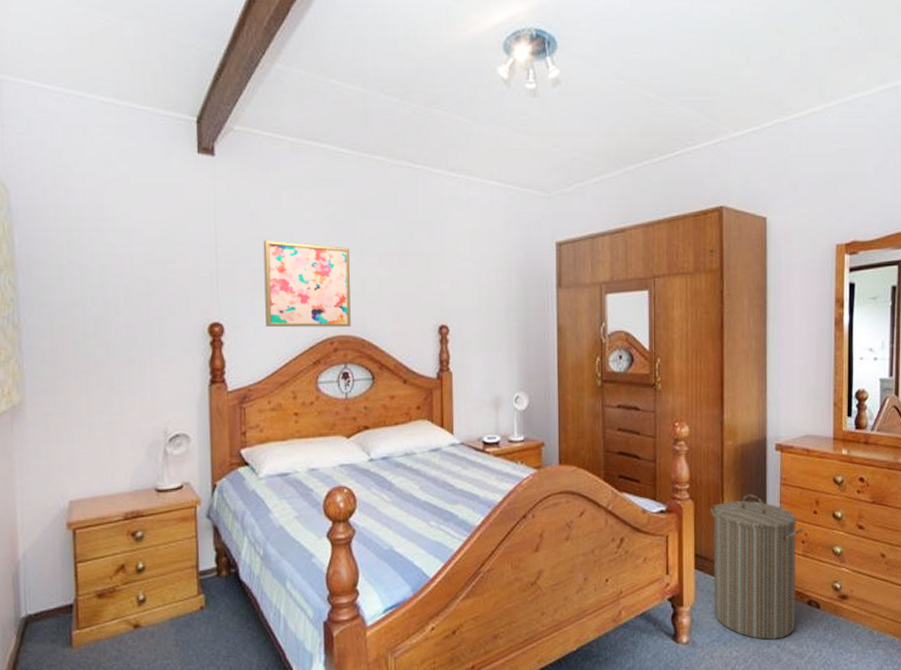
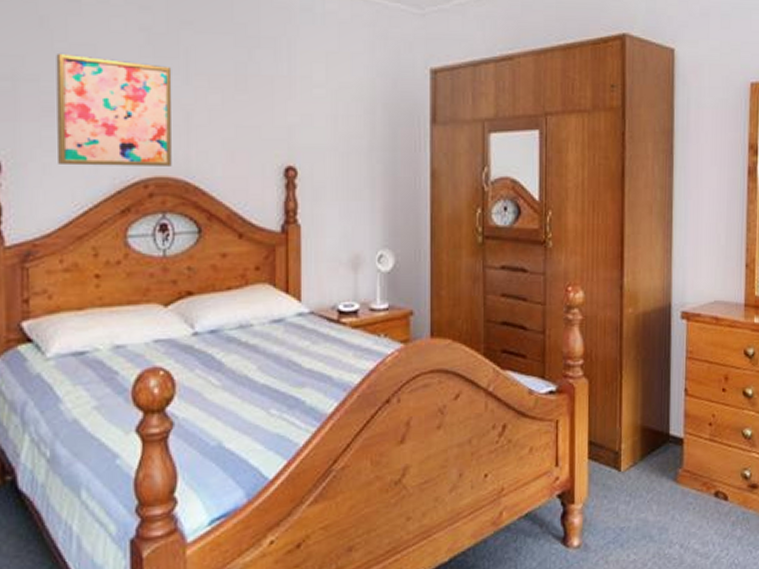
laundry hamper: present [711,494,804,640] -> none [608,370,712,539]

